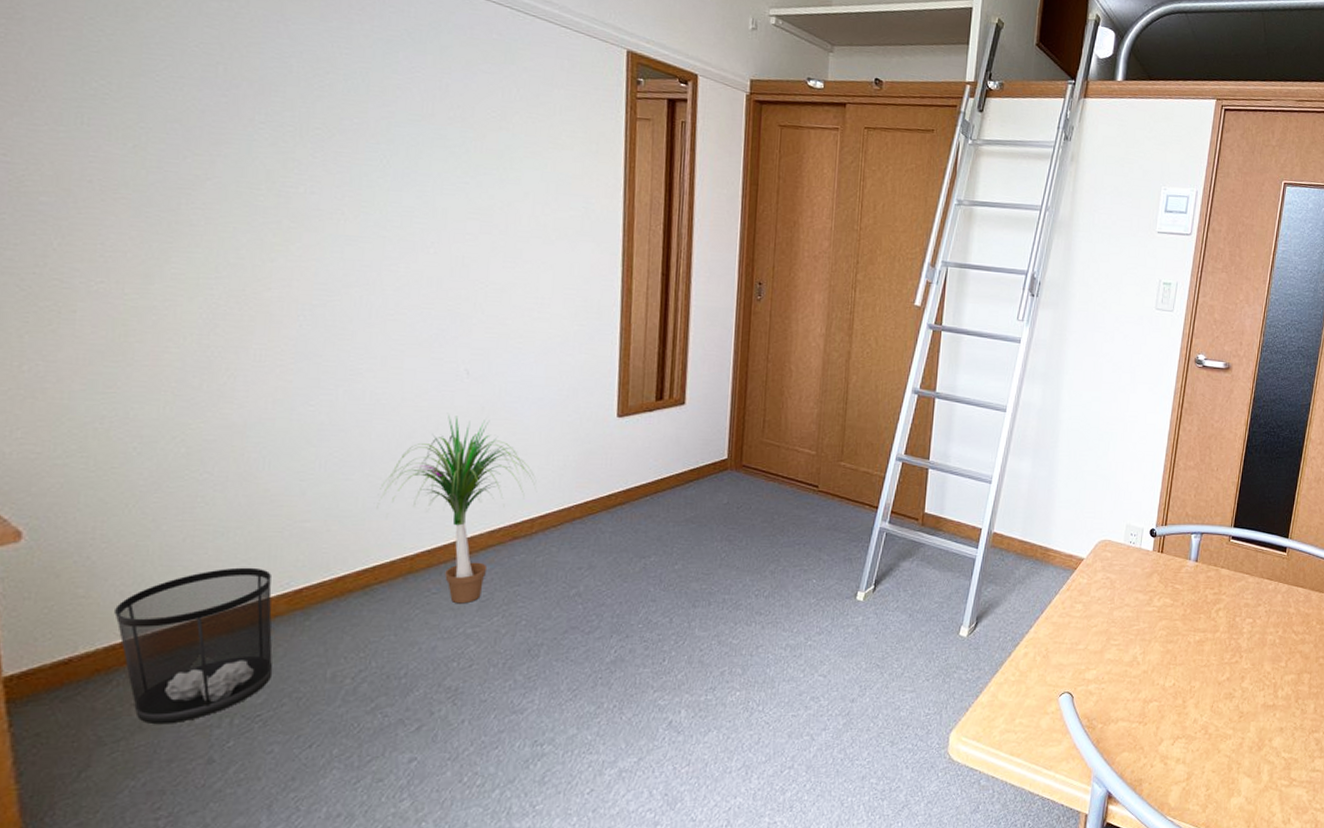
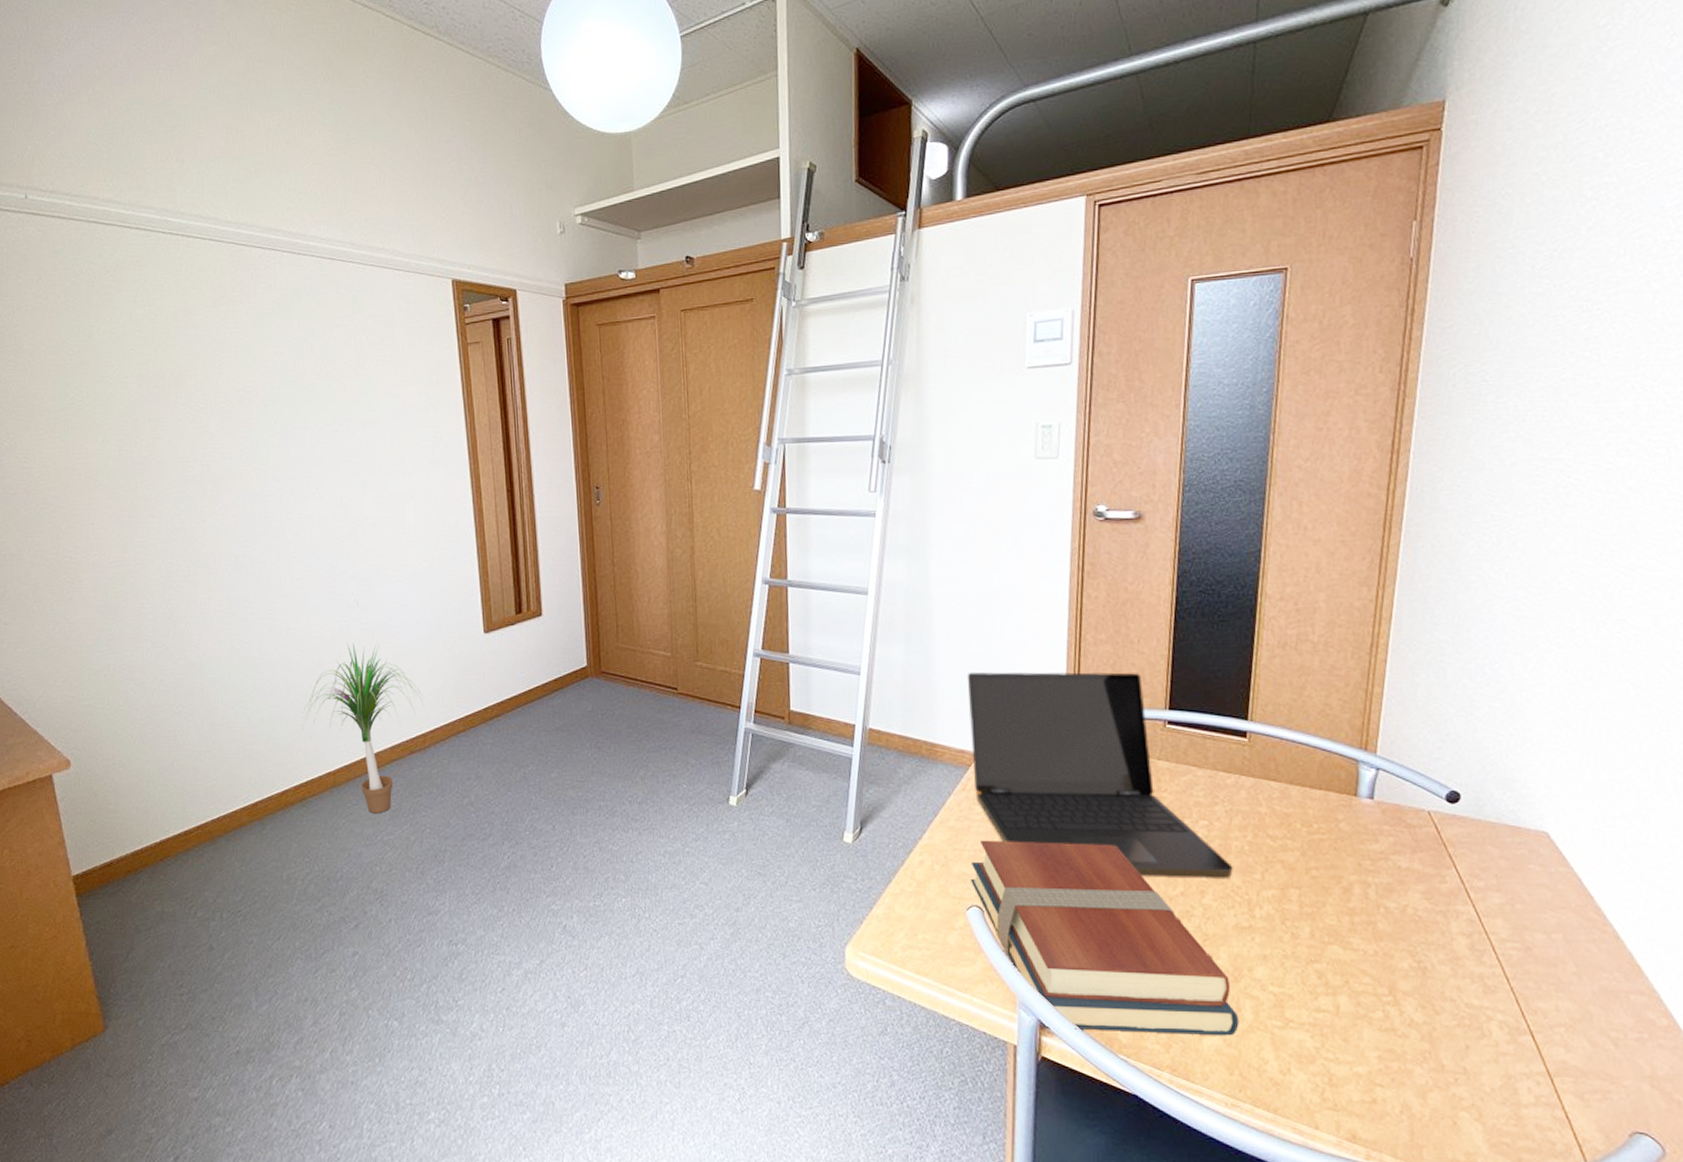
waste bin: present [114,567,273,725] -> none [134,785,245,917]
books: none [1066,634,1258,798] -> present [971,840,1239,1036]
laptop: none [1078,488,1266,666] -> present [968,672,1233,878]

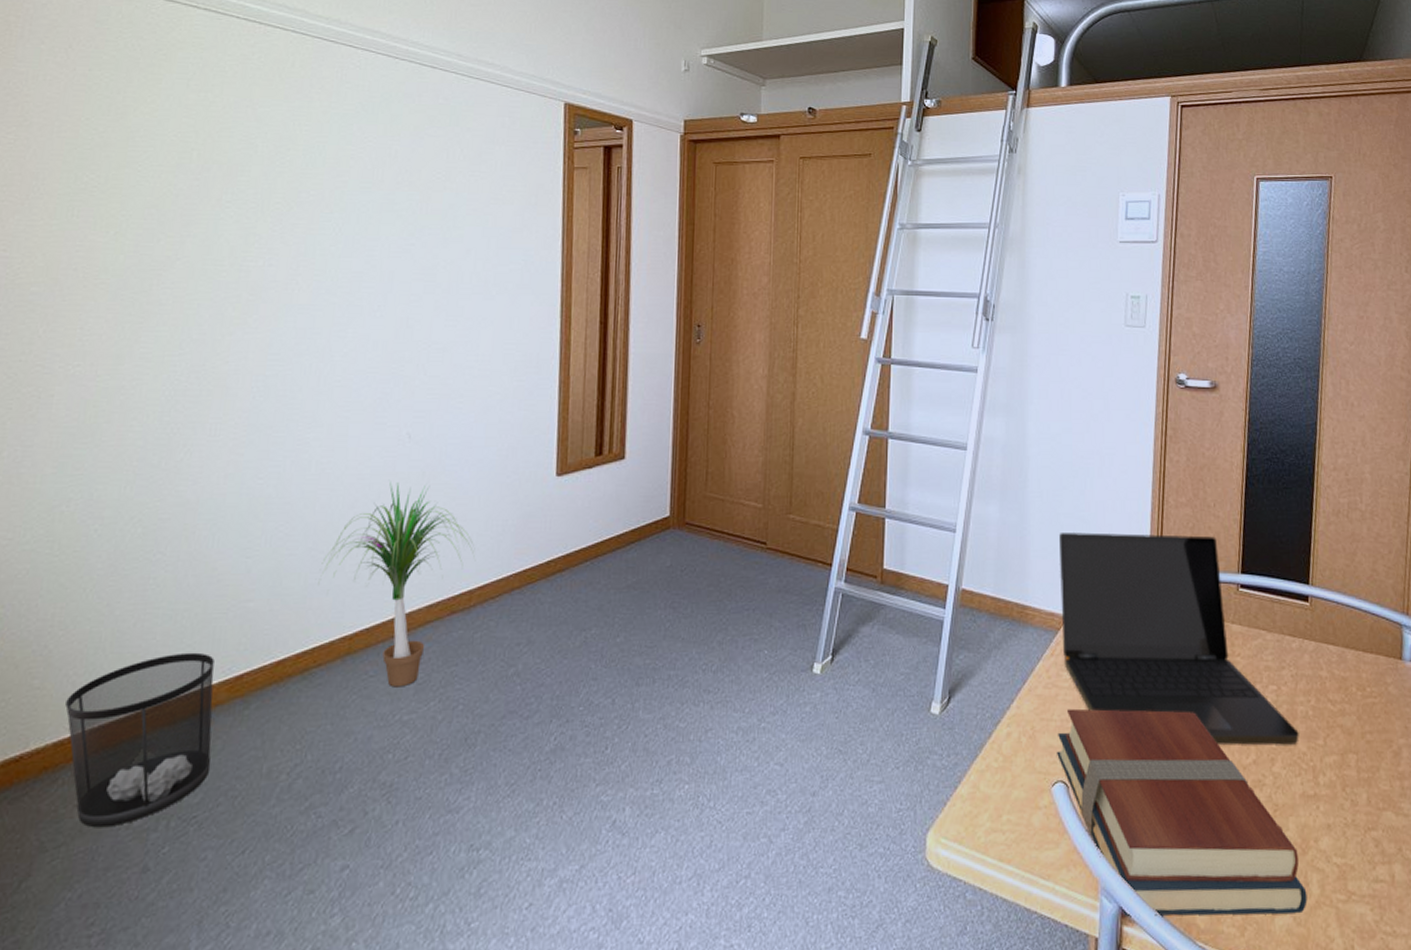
waste bin: none [134,785,245,917] -> present [65,652,215,828]

